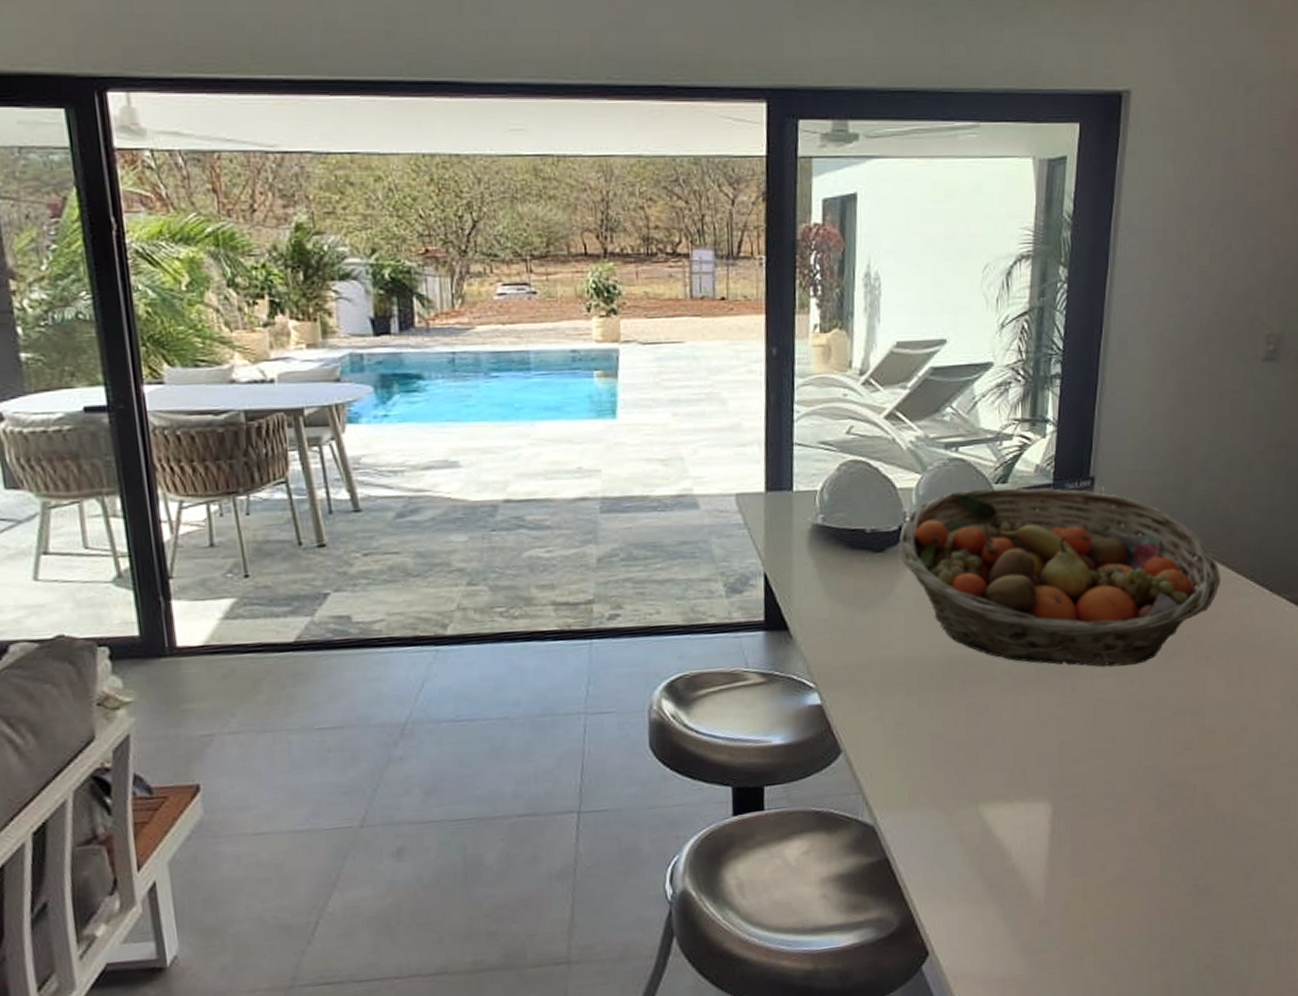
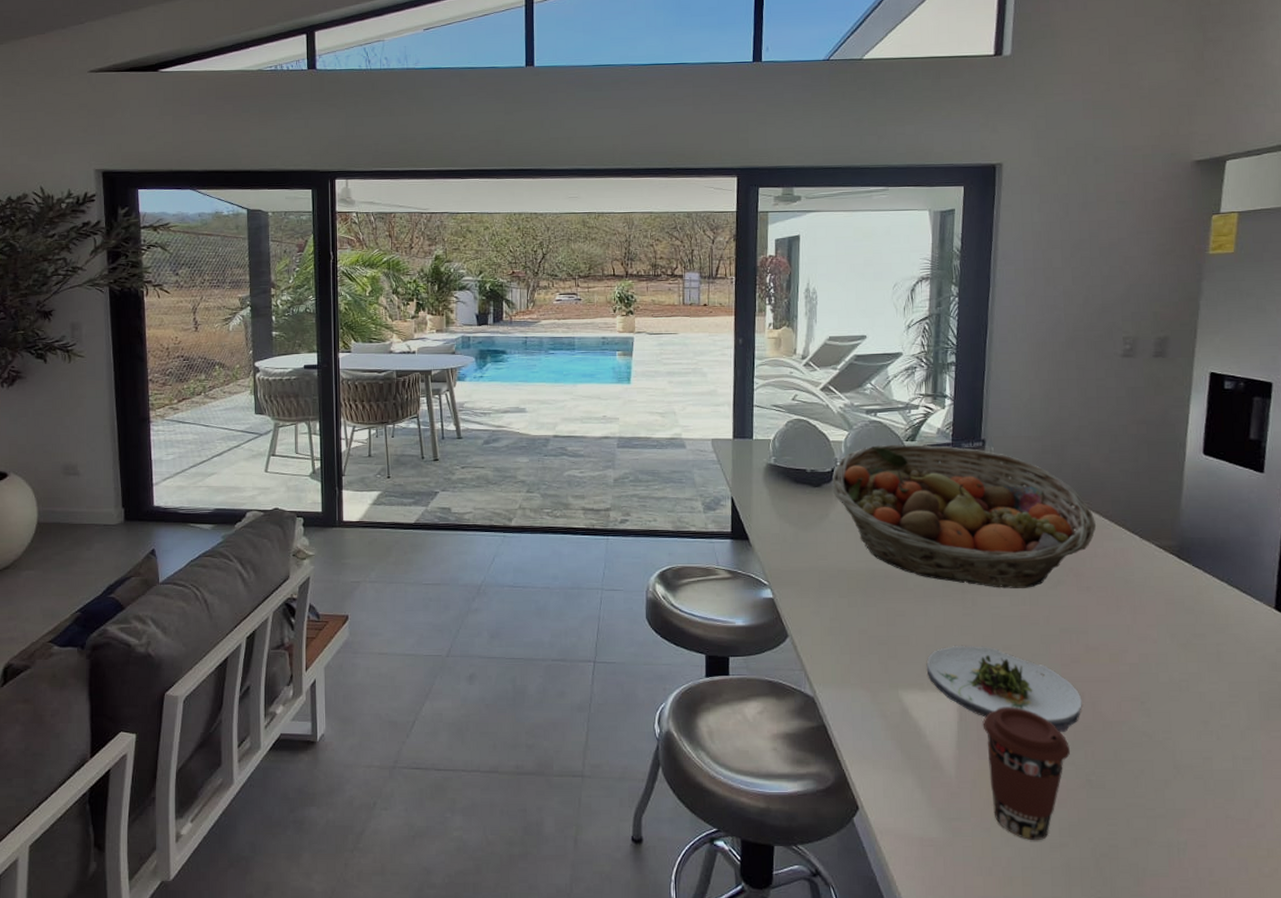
salad plate: none [1015,740,1193,834] -> present [927,645,1082,732]
coffee cup: none [1078,810,1178,963] -> present [982,707,1071,841]

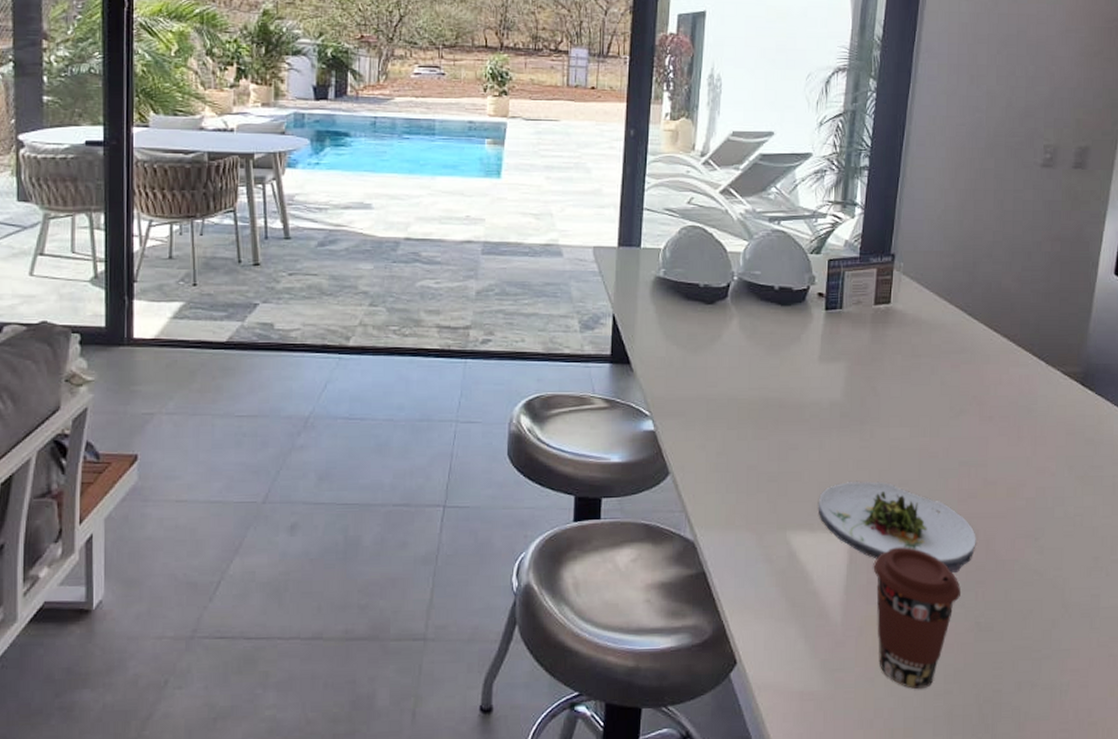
fruit basket: present [833,444,1096,588] -> none [728,257,1003,419]

